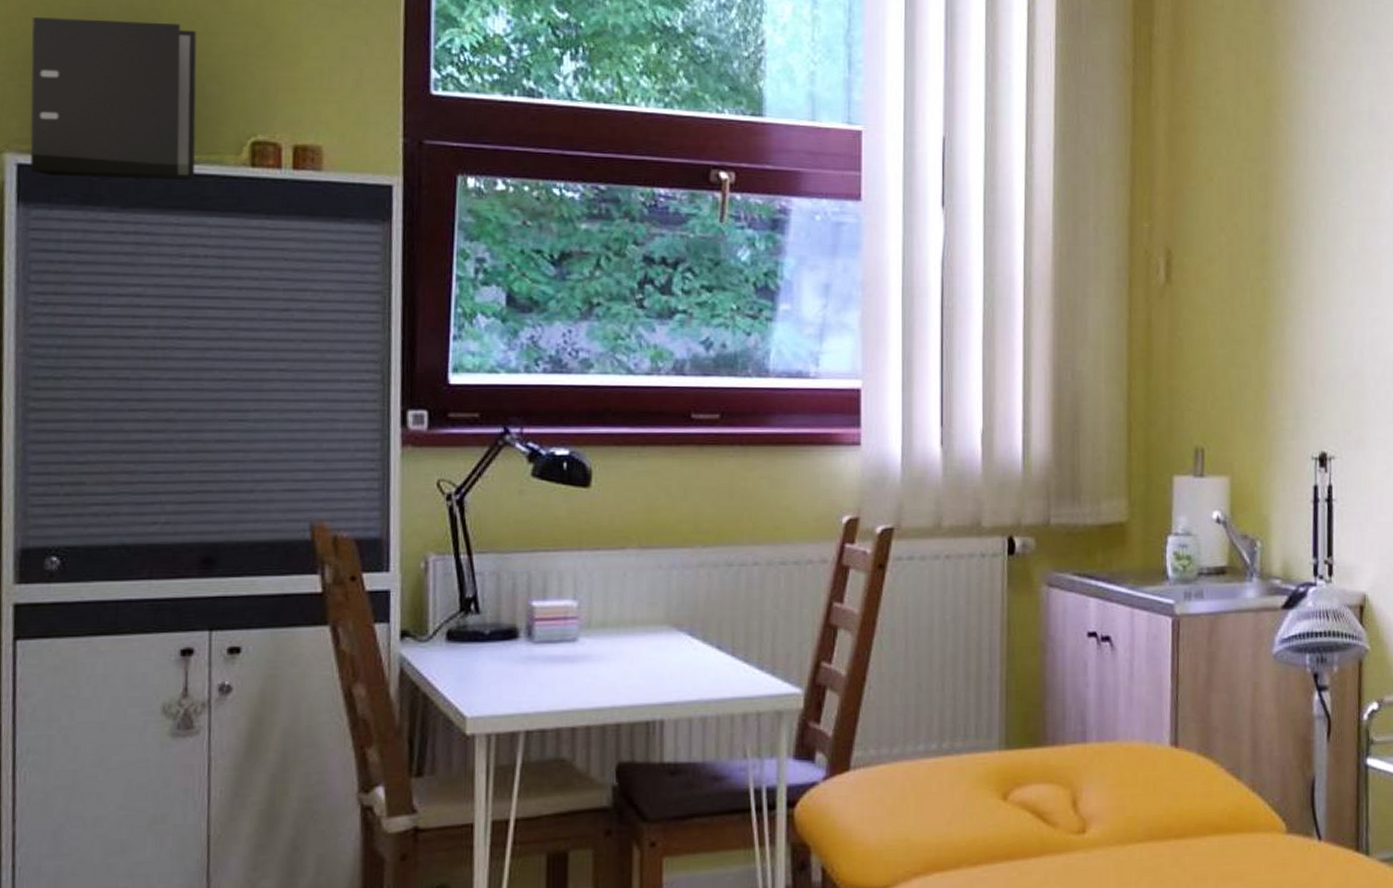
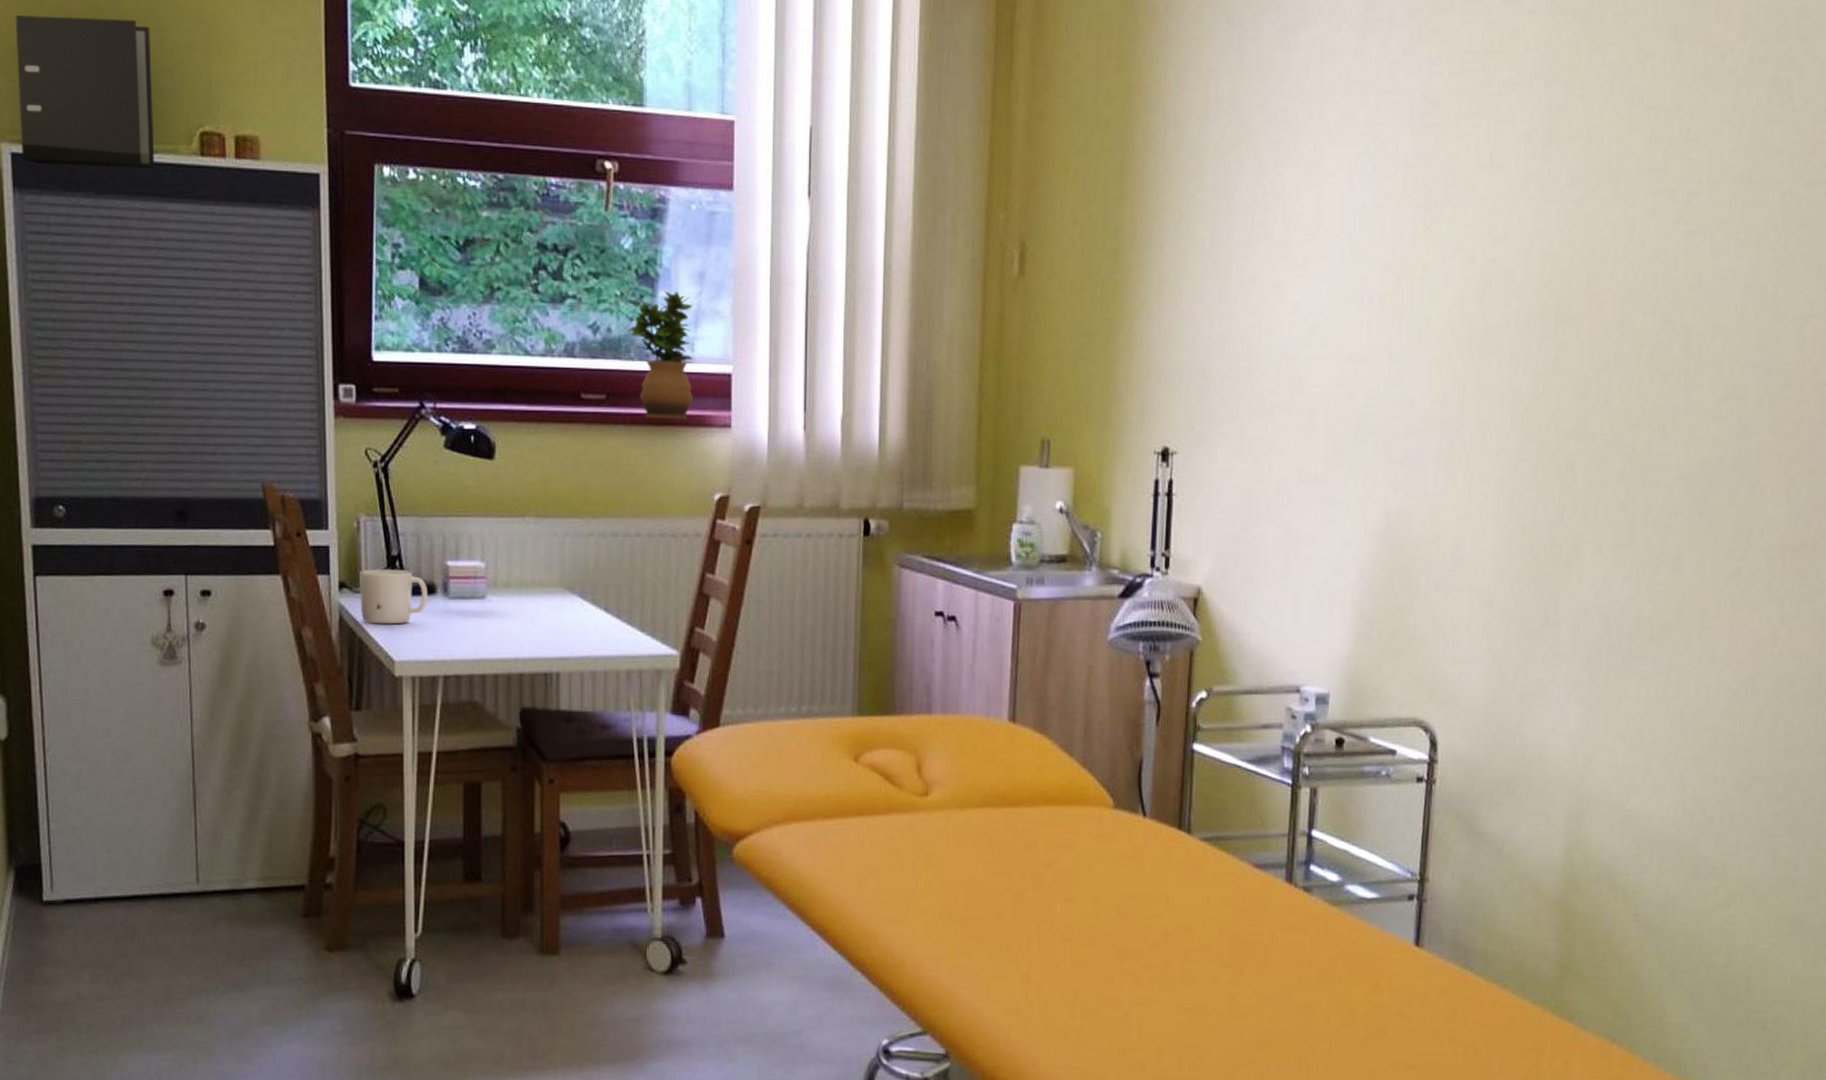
mug: none [425,613,509,676] -> present [360,569,428,625]
potted plant: none [745,303,819,438] -> present [628,290,694,419]

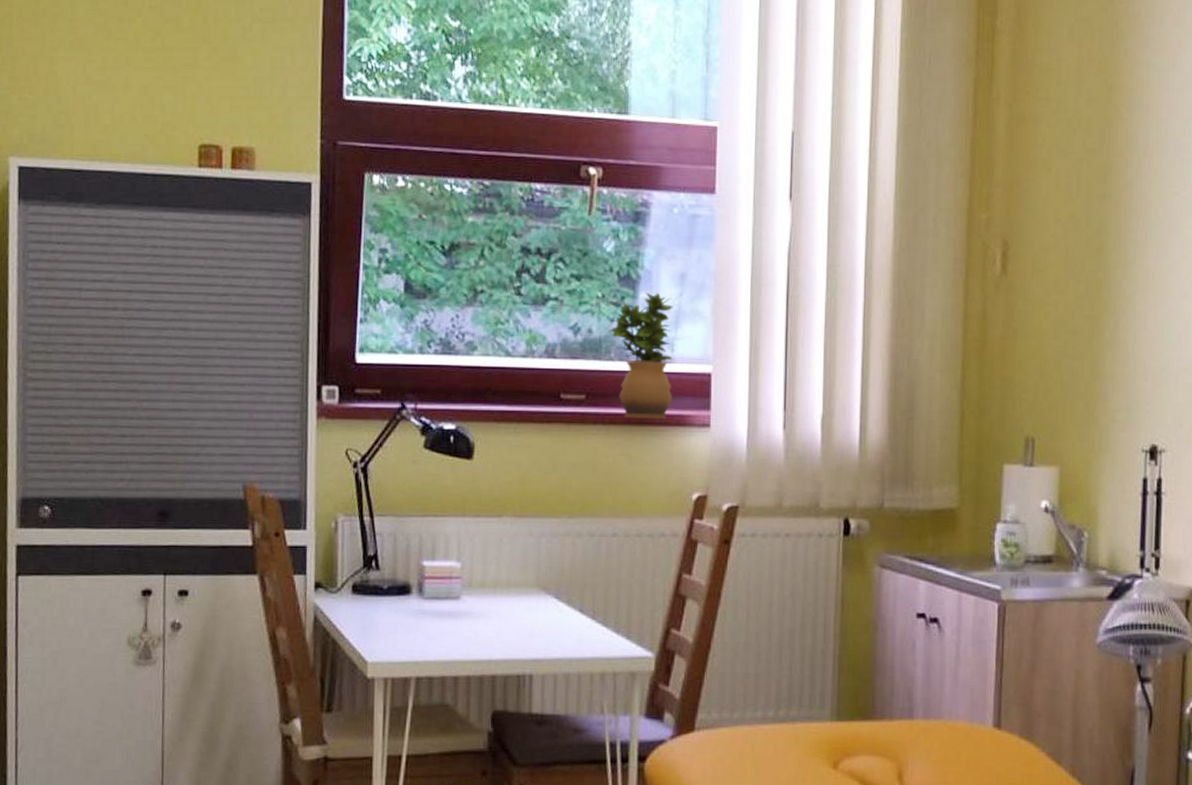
binder: present [15,16,155,168] -> none [28,38,156,179]
mug: present [360,569,428,625] -> none [335,569,403,625]

